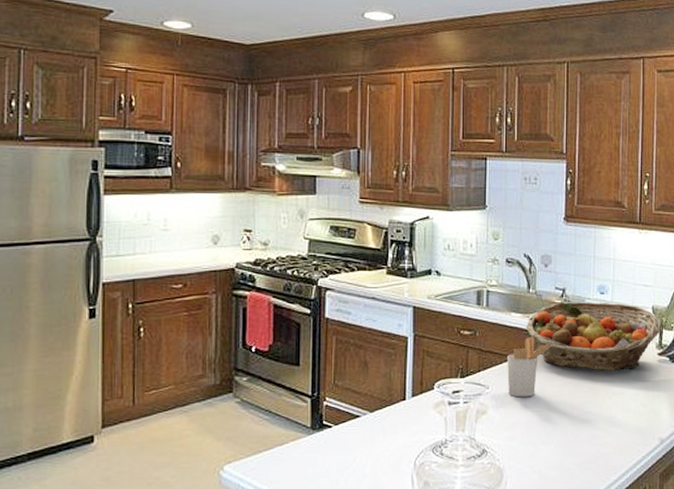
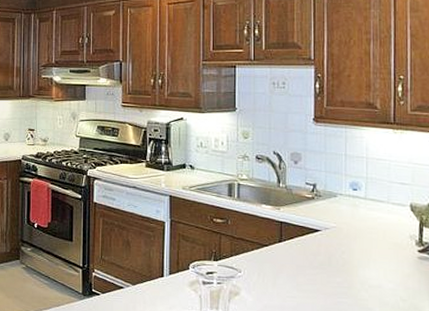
utensil holder: present [507,337,553,398] -> none [259,227,305,283]
fruit basket: present [526,302,661,371] -> none [277,196,421,265]

